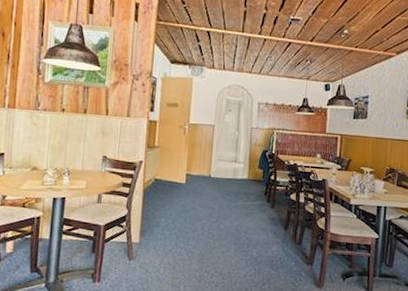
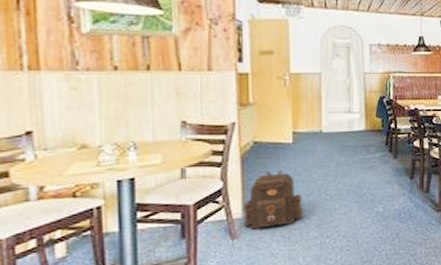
backpack: none [138,205,188,255] -> present [242,170,304,230]

